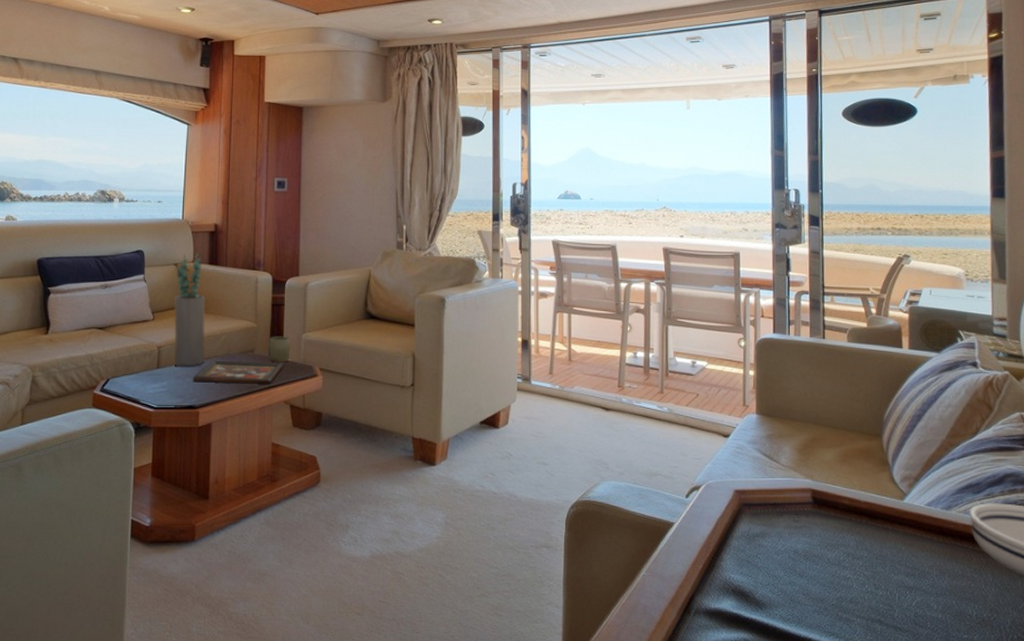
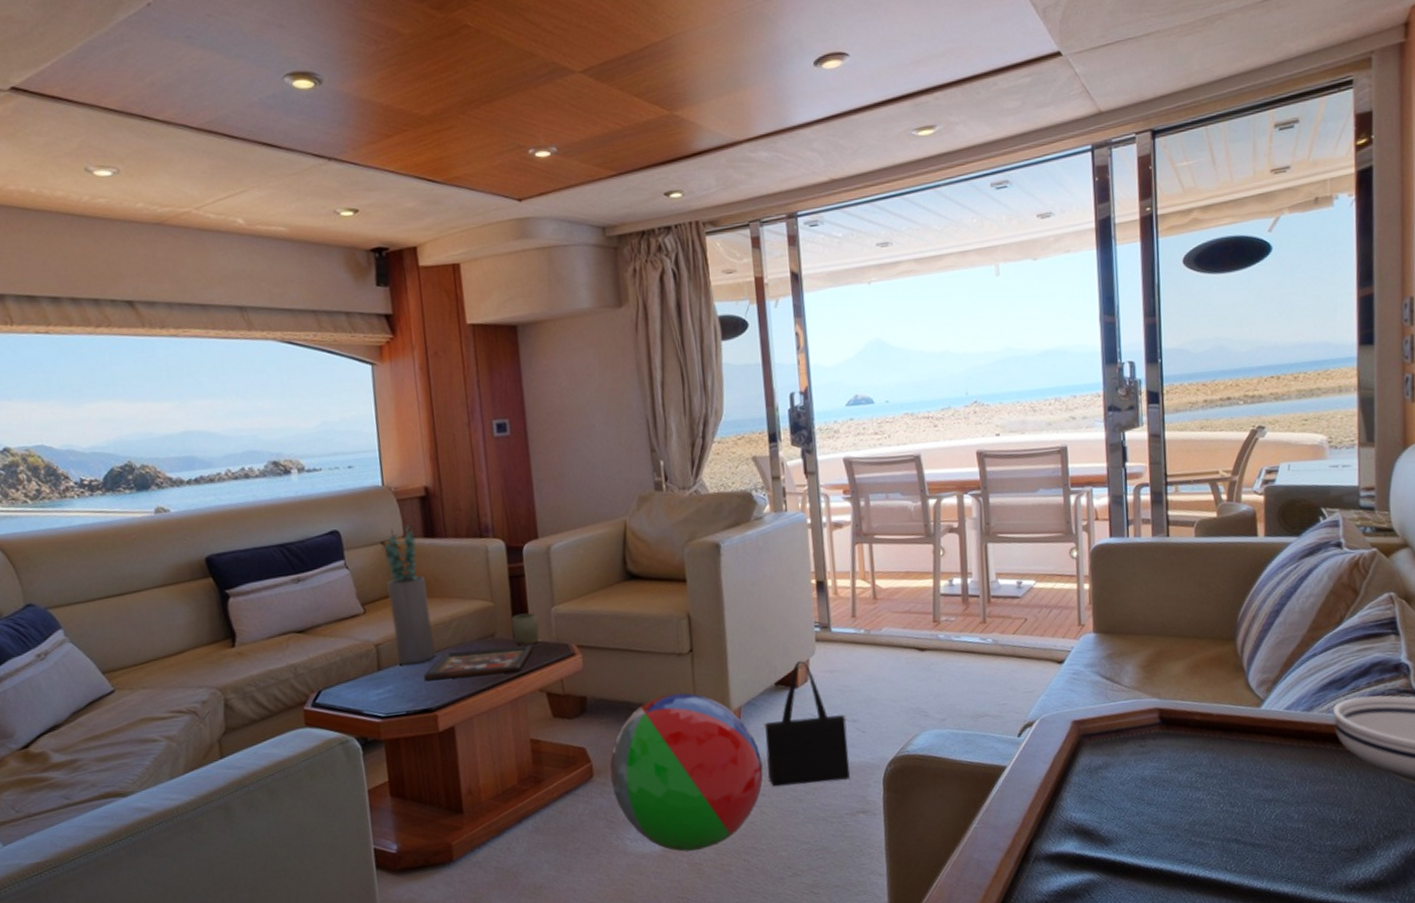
beach ball: none [334,419,463,560] -> present [609,692,763,852]
tote bag: none [466,405,539,515] -> present [763,660,850,787]

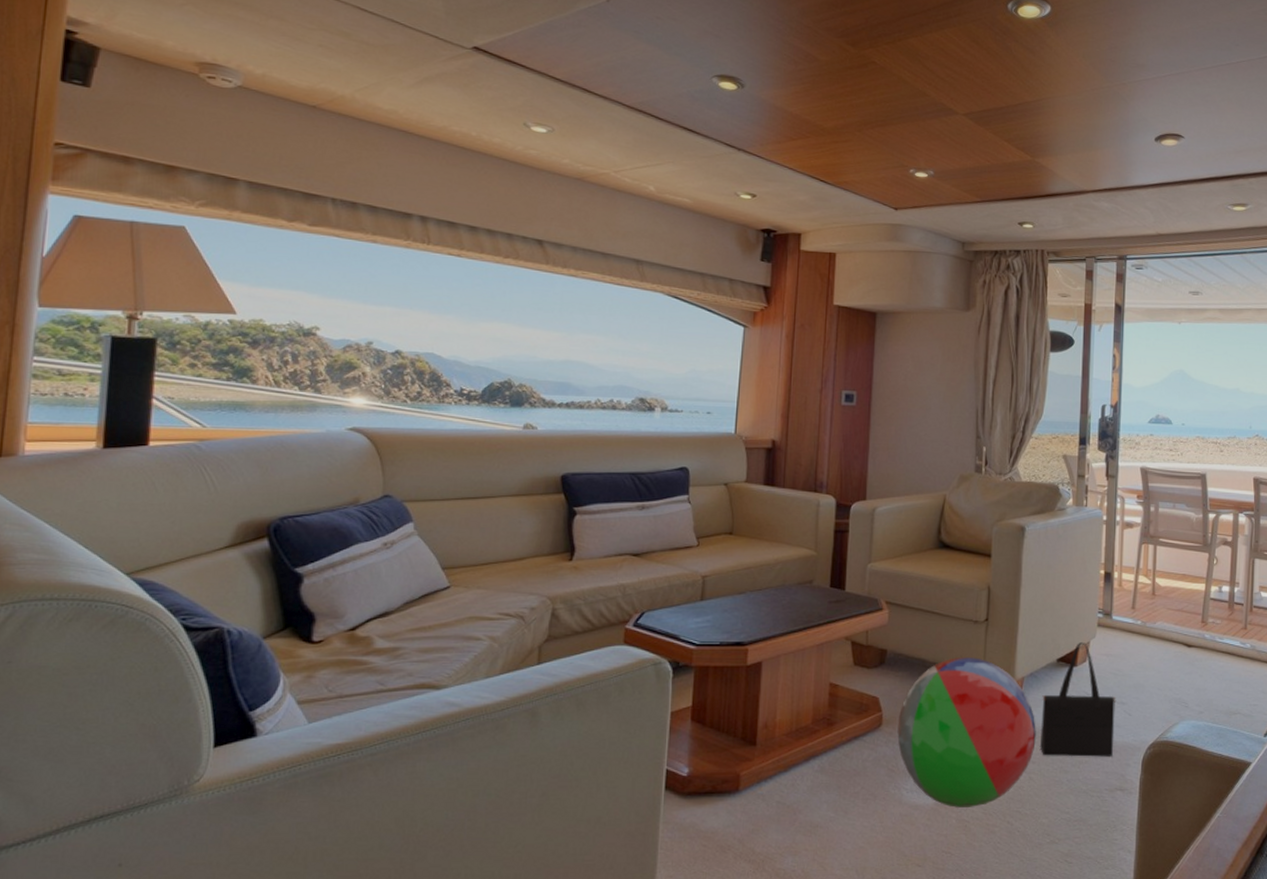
vase: present [385,518,436,666] -> none [721,466,759,600]
decorative tray: present [424,645,533,681] -> none [742,592,846,618]
mug: present [511,613,540,646] -> none [829,565,854,595]

